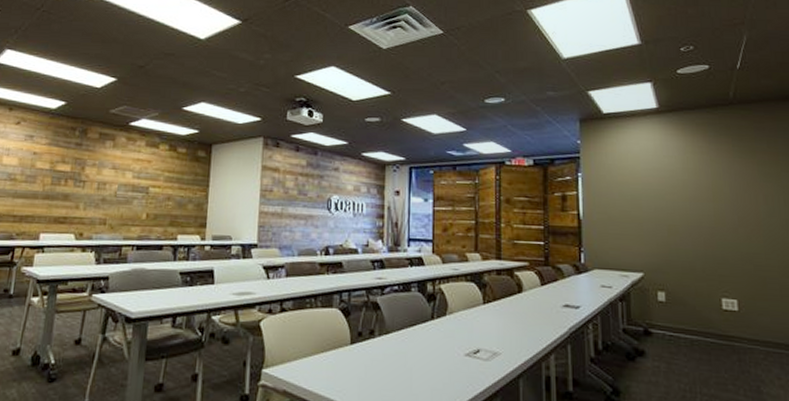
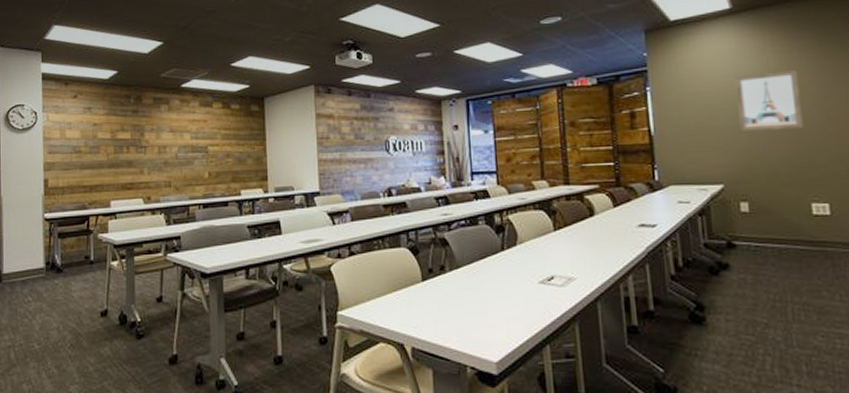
wall art: none [658,170,717,227] -> present [735,69,804,132]

